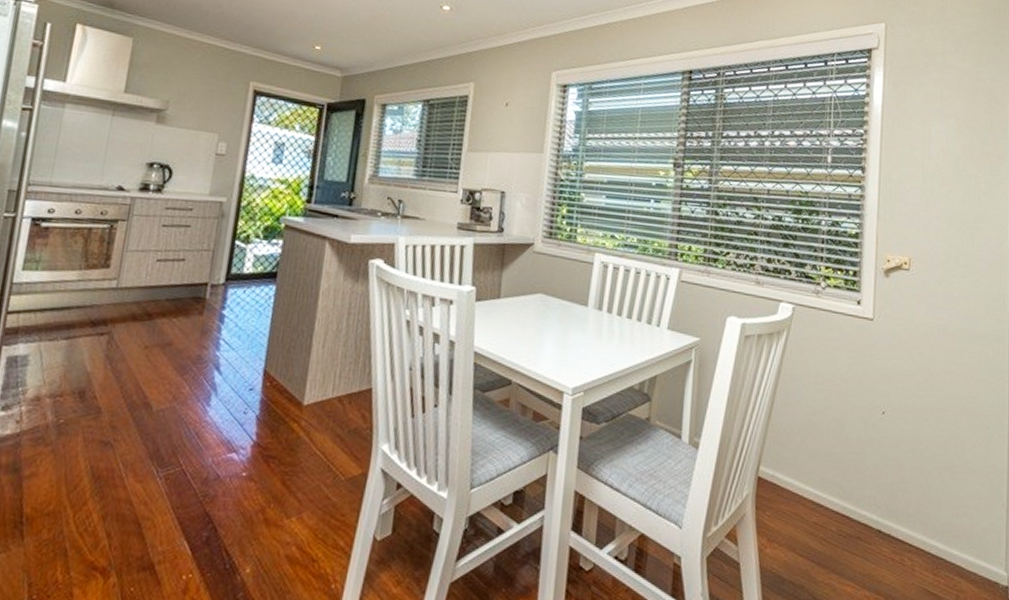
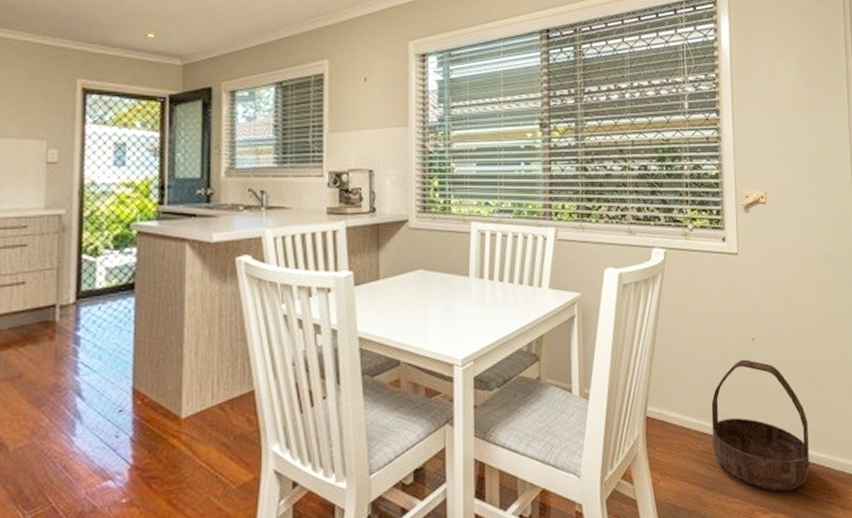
basket: none [828,432,939,584] -> present [711,359,810,492]

